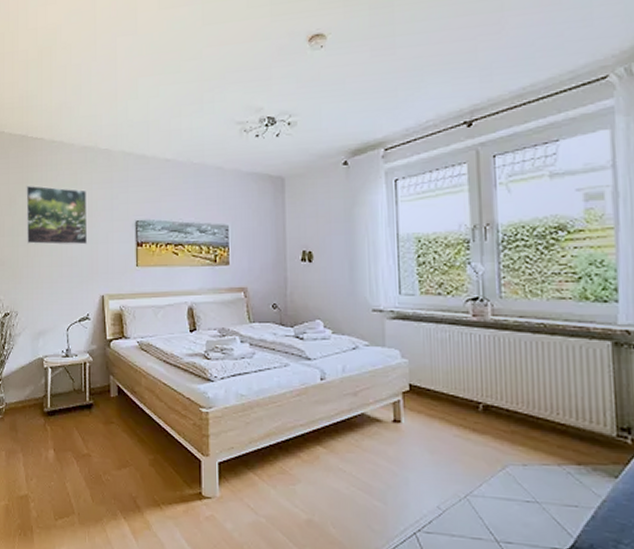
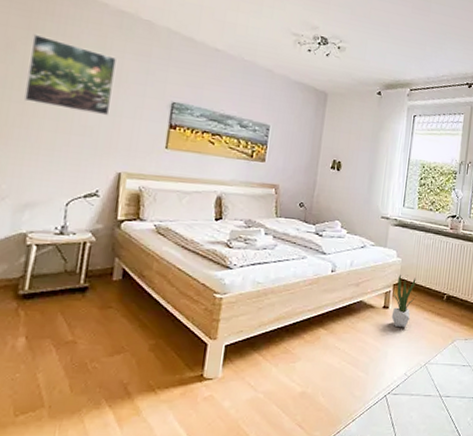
potted plant: none [403,379,436,446] -> present [391,274,416,327]

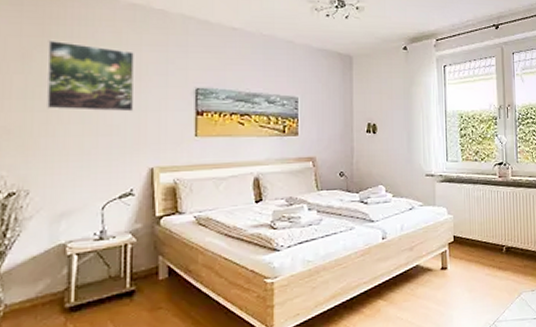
potted plant: present [391,274,416,327] -> none [449,232,473,287]

